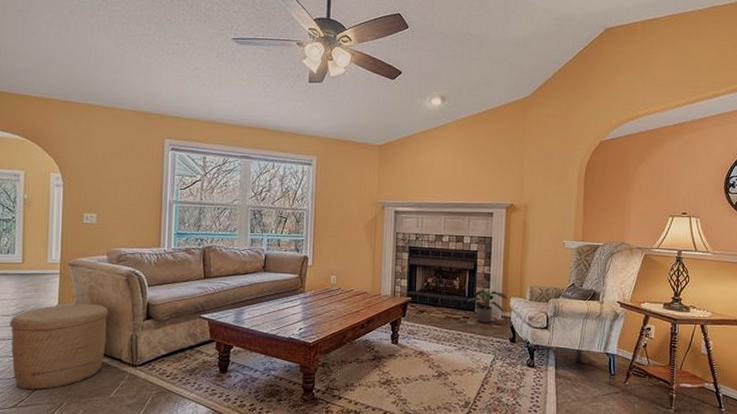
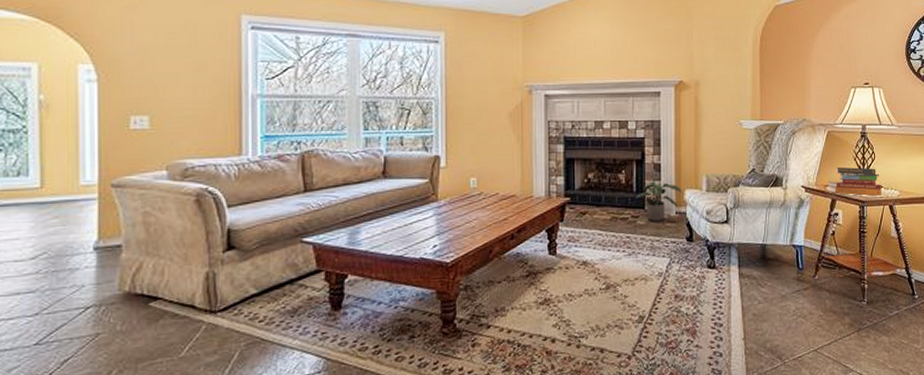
woven basket: present [10,303,108,390] -> none [26,235,172,360]
books: none [642,287,694,315] -> present [828,167,881,196]

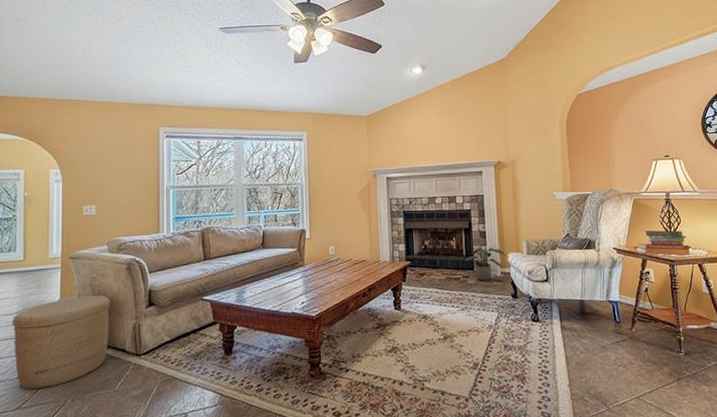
woven basket: none [26,235,172,360] -> present [12,295,110,390]

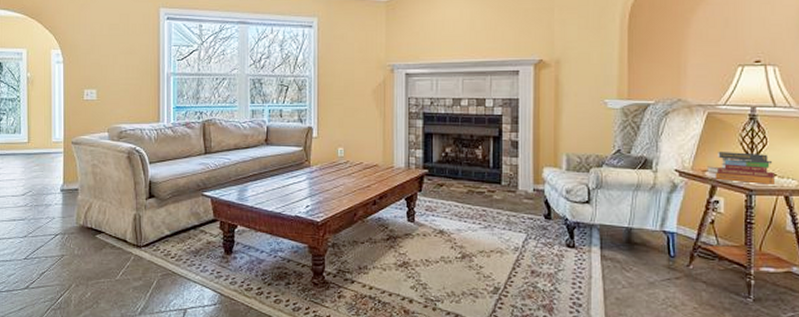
woven basket: present [12,295,110,390] -> none [19,182,112,272]
potted plant: present [466,246,506,281] -> none [492,158,541,198]

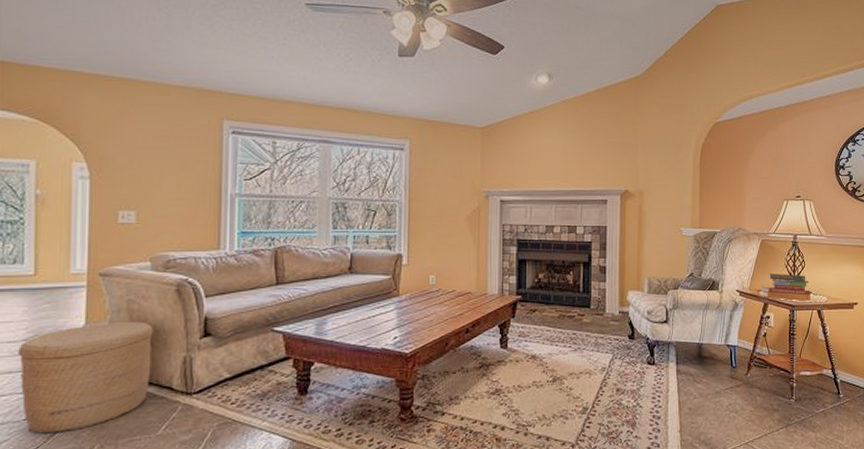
woven basket: none [19,182,112,272] -> present [18,321,154,434]

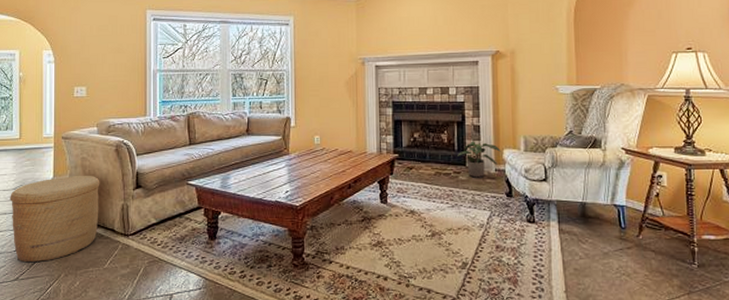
potted plant: none [582,282,626,320] -> present [457,141,501,178]
books: present [761,274,810,301] -> none [650,130,710,159]

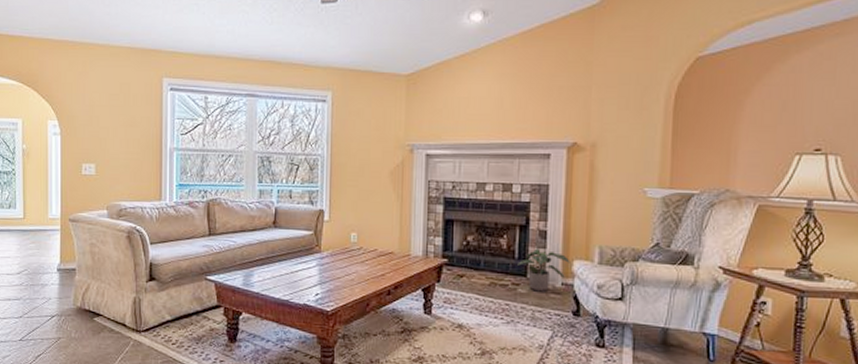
woven basket: present [10,175,100,263] -> none [14,262,110,354]

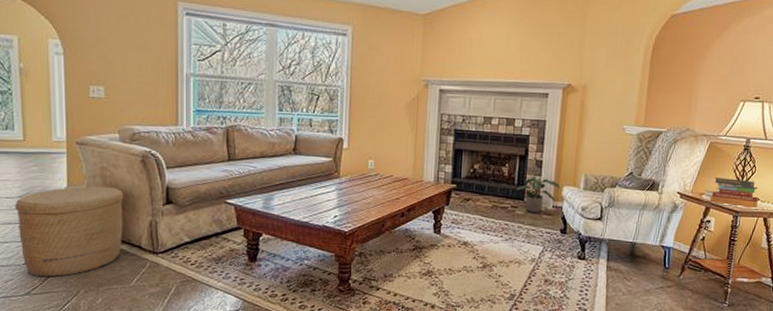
woven basket: none [14,262,110,354] -> present [15,185,124,277]
books: none [754,249,830,286] -> present [703,178,758,208]

